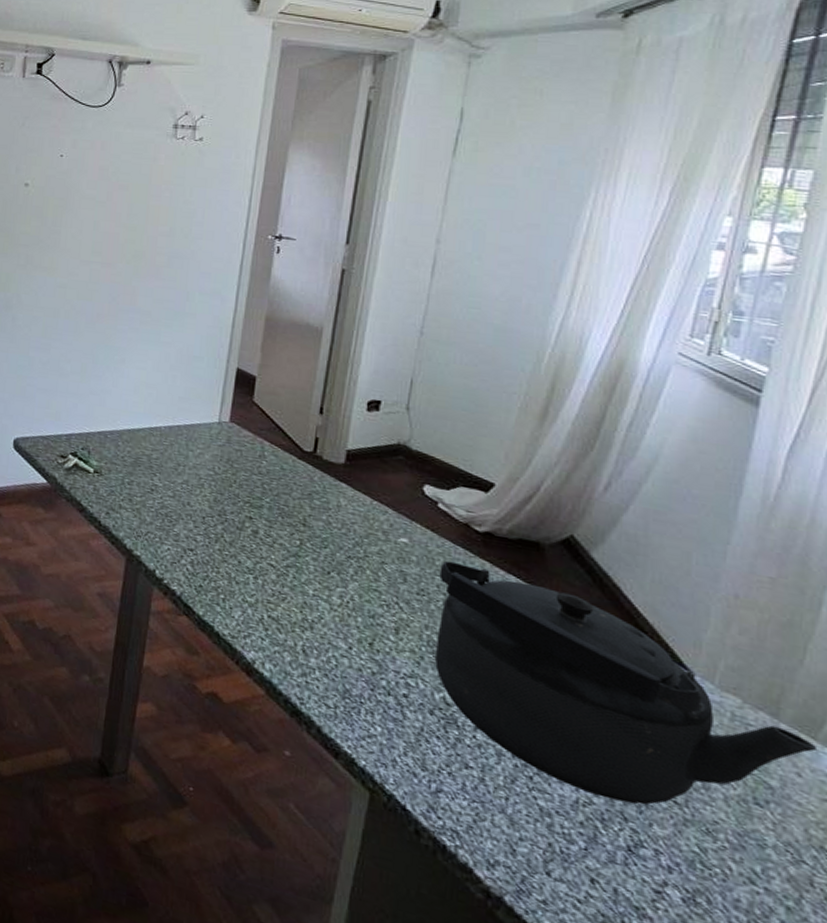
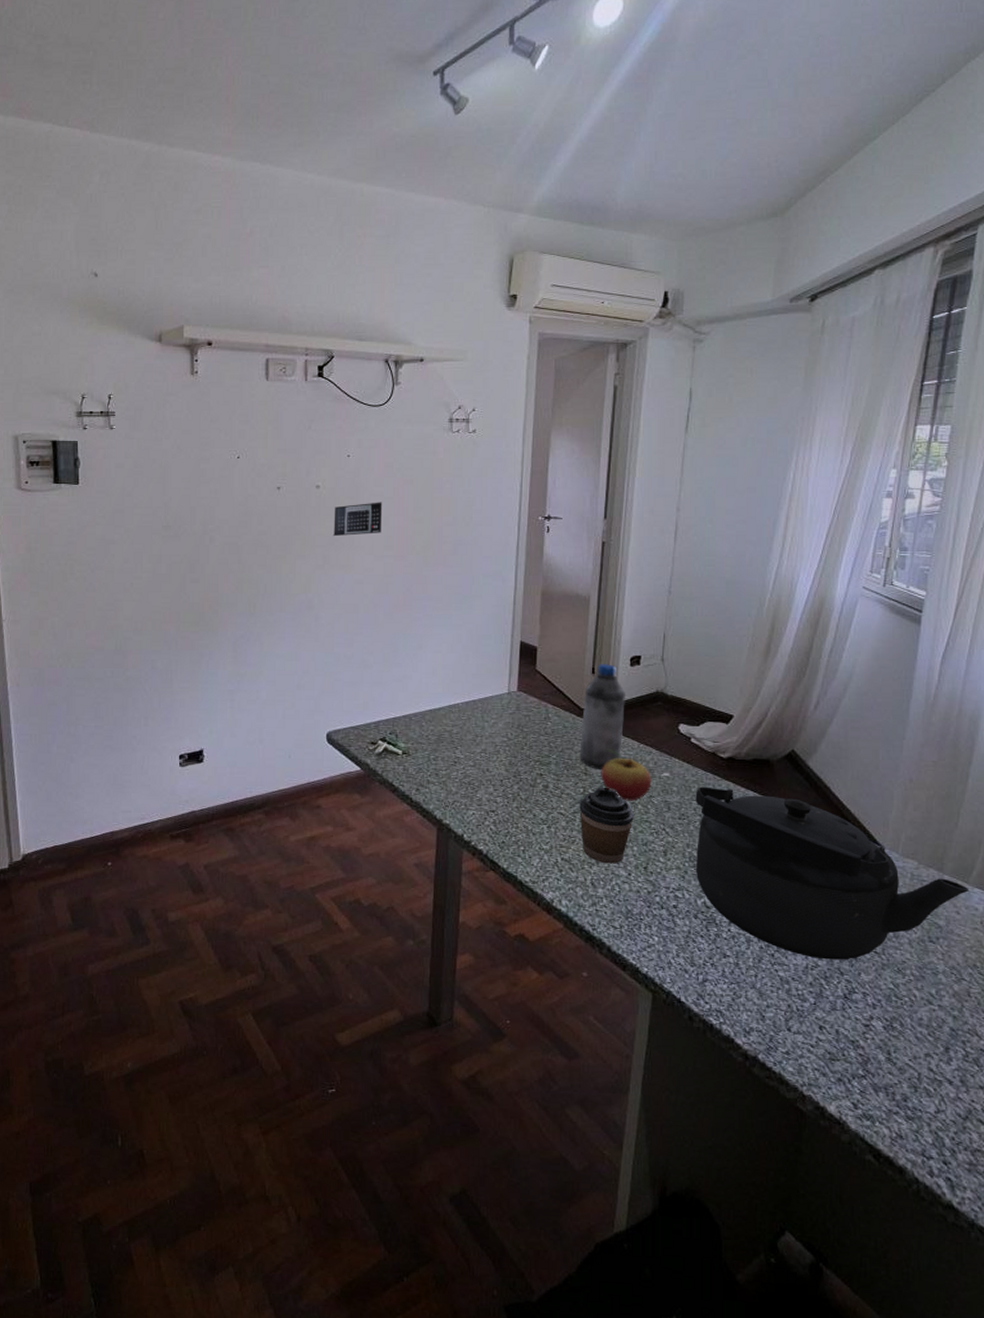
calendar: none [38,205,94,238] -> present [332,502,383,537]
coffee cup: none [293,542,360,633] -> present [579,787,634,864]
water bottle: none [298,404,359,523] -> present [579,664,625,769]
fruit: none [322,499,386,565] -> present [601,748,652,801]

